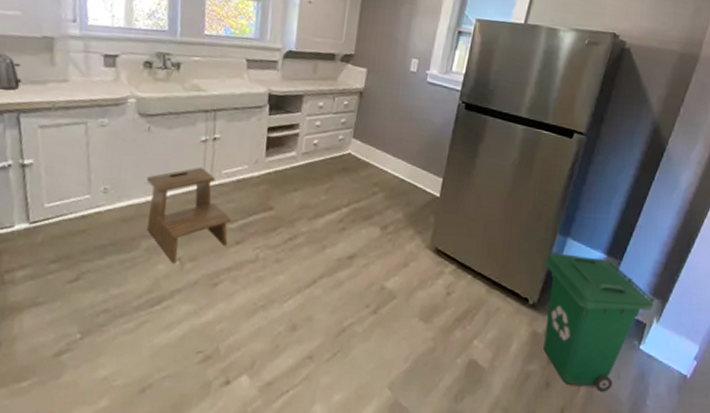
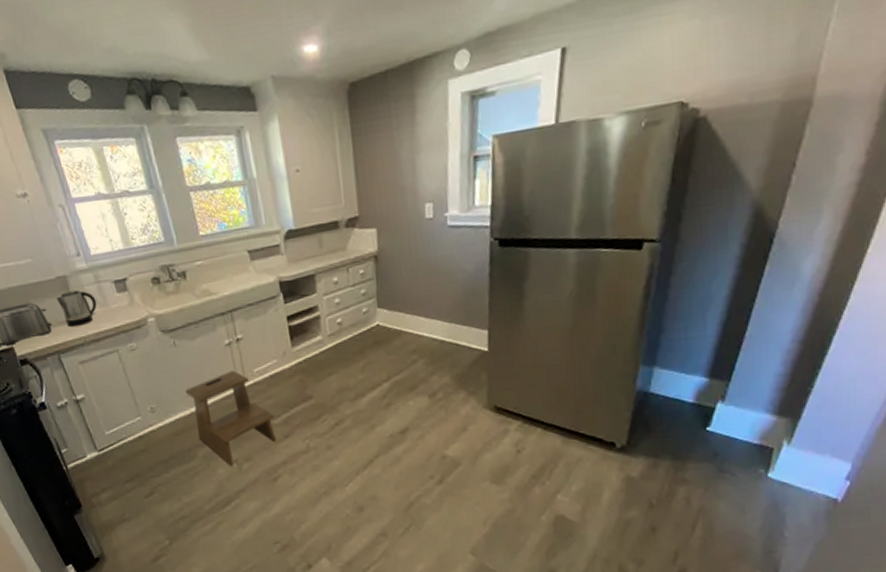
kettle: none [35,52,79,91] -> present [56,289,97,328]
recycling bin: present [543,253,655,392] -> none [629,383,782,530]

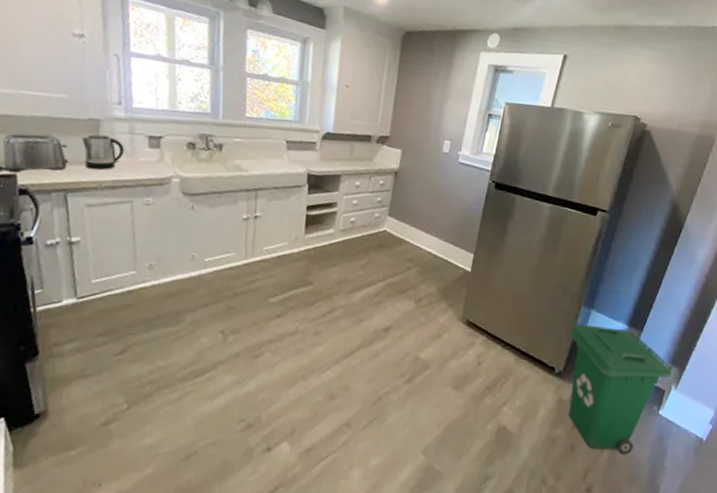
step stool: present [185,370,276,466] -> none [190,244,272,336]
recycling bin: none [629,383,782,530] -> present [569,324,673,455]

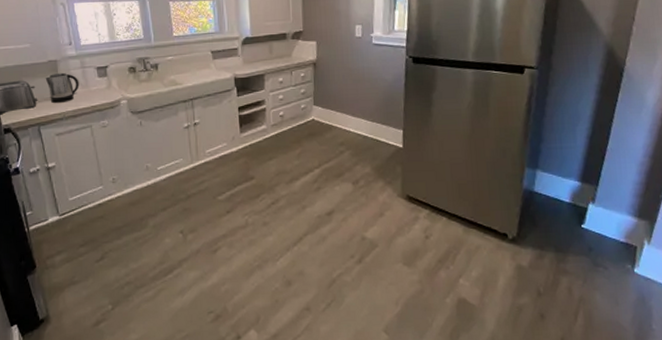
recycling bin: present [569,324,673,455] -> none [518,186,642,319]

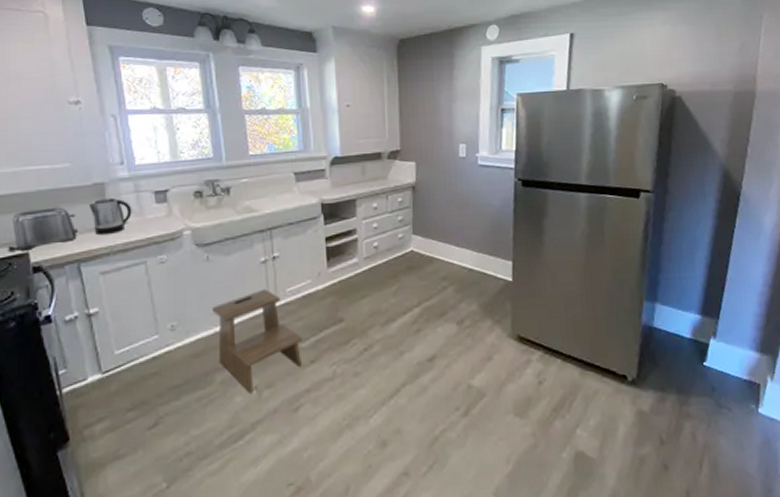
step stool: none [145,150,219,236] -> present [212,288,302,393]

